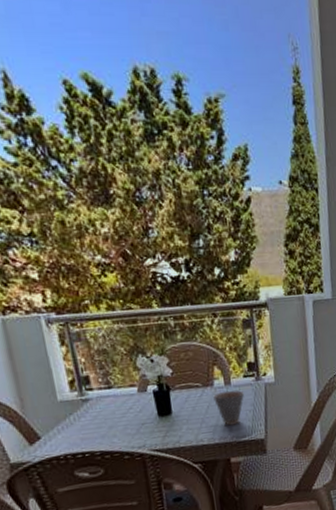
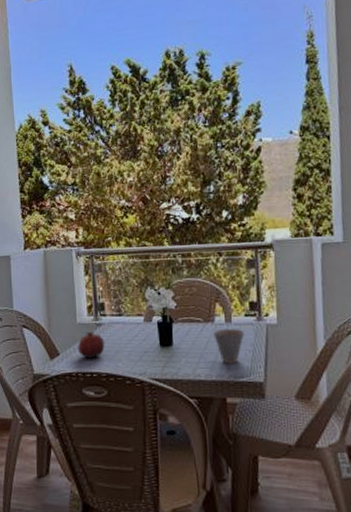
fruit: none [62,409,96,439] -> present [78,332,105,359]

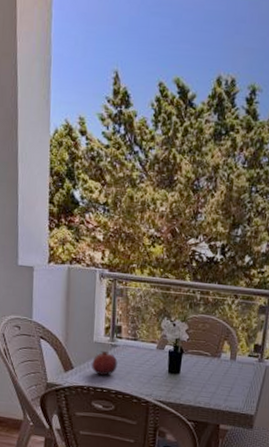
cup: present [213,328,245,364] -> none [217,364,246,397]

